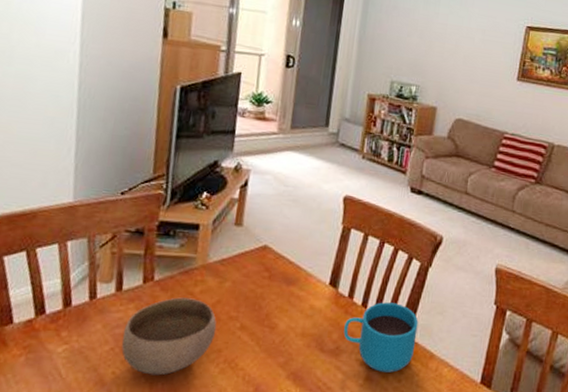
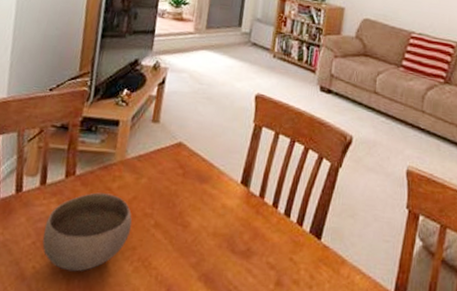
cup: present [343,302,419,373] -> none [254,203,329,278]

